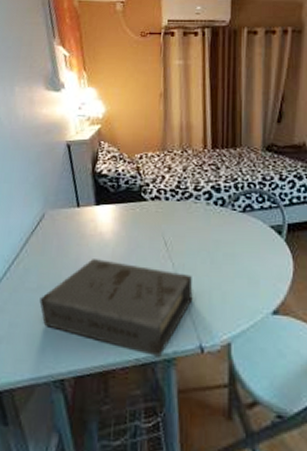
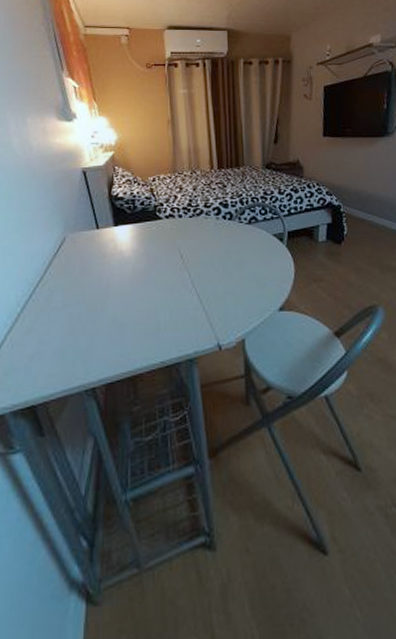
book: present [39,259,193,357] -> none [66,275,209,358]

